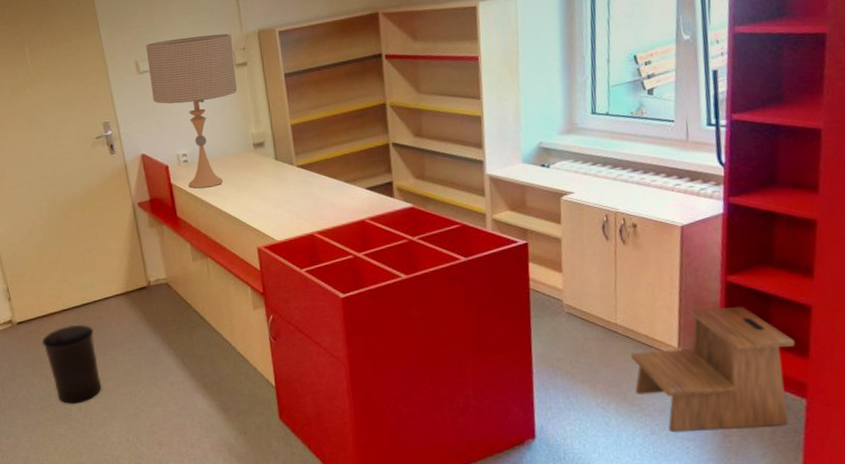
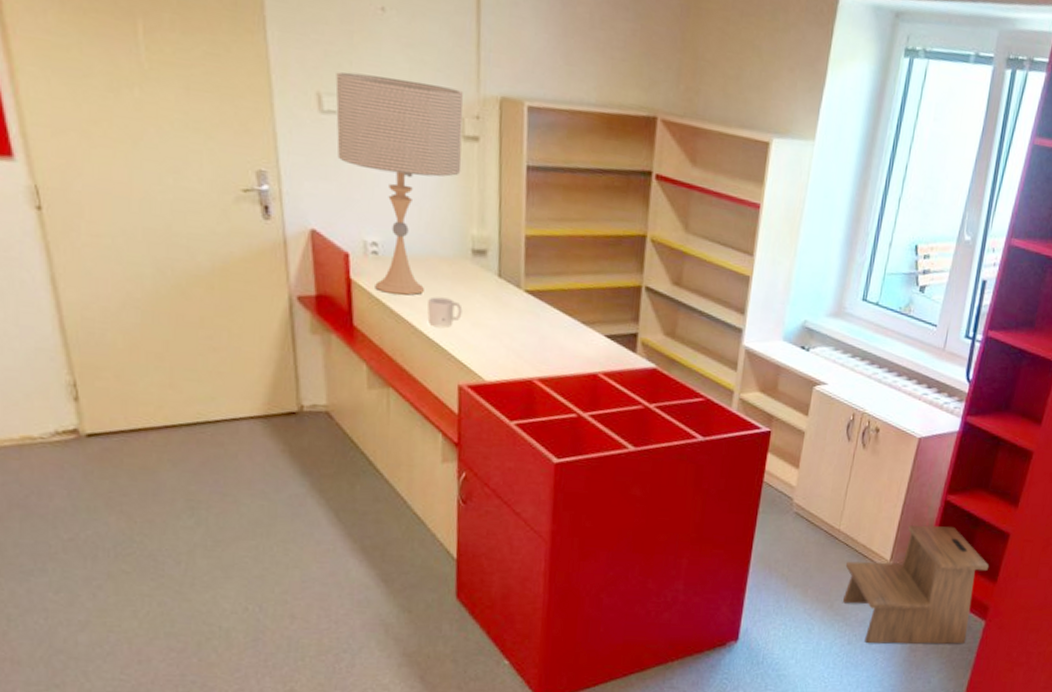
waste bin: present [42,324,102,404] -> none [125,448,215,555]
mug: none [227,183,253,207] -> present [427,297,463,329]

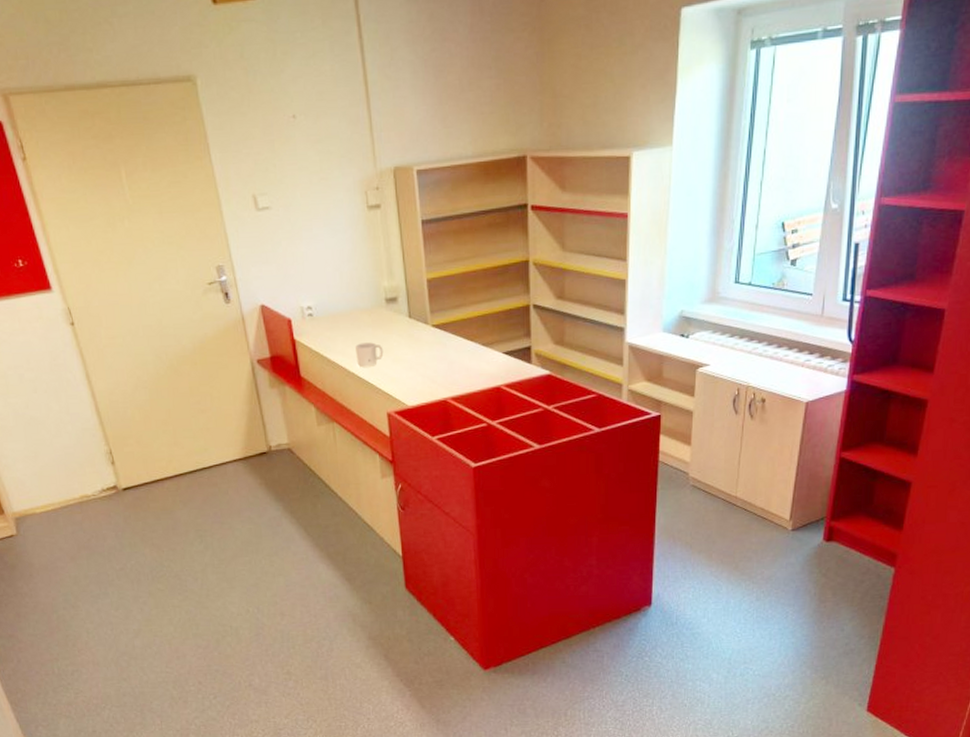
desk lamp: present [335,71,464,296] -> none [265,168,369,346]
step stool: present [842,525,989,644] -> none [746,481,892,598]

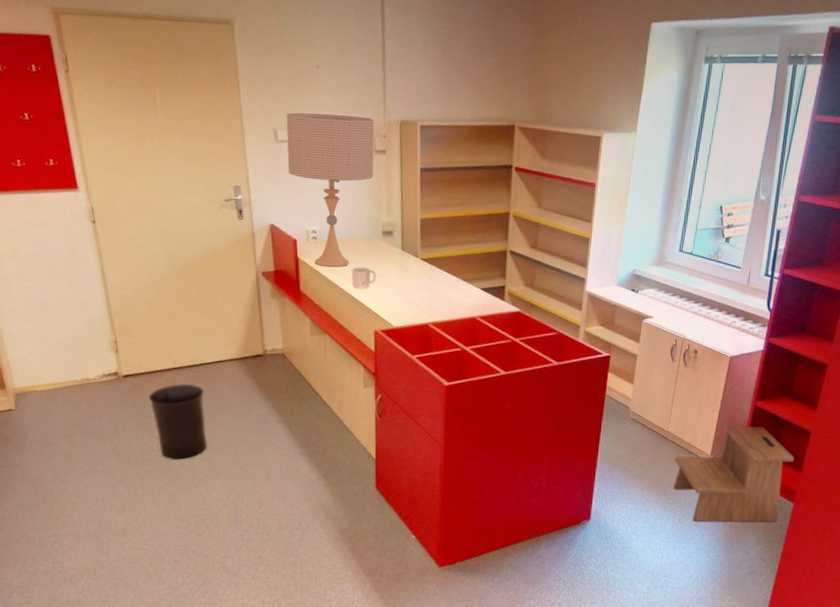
waste bin: none [151,491,219,574] -> present [148,383,207,460]
desk lamp: none [265,168,369,346] -> present [286,112,375,267]
step stool: none [746,481,892,598] -> present [673,426,794,522]

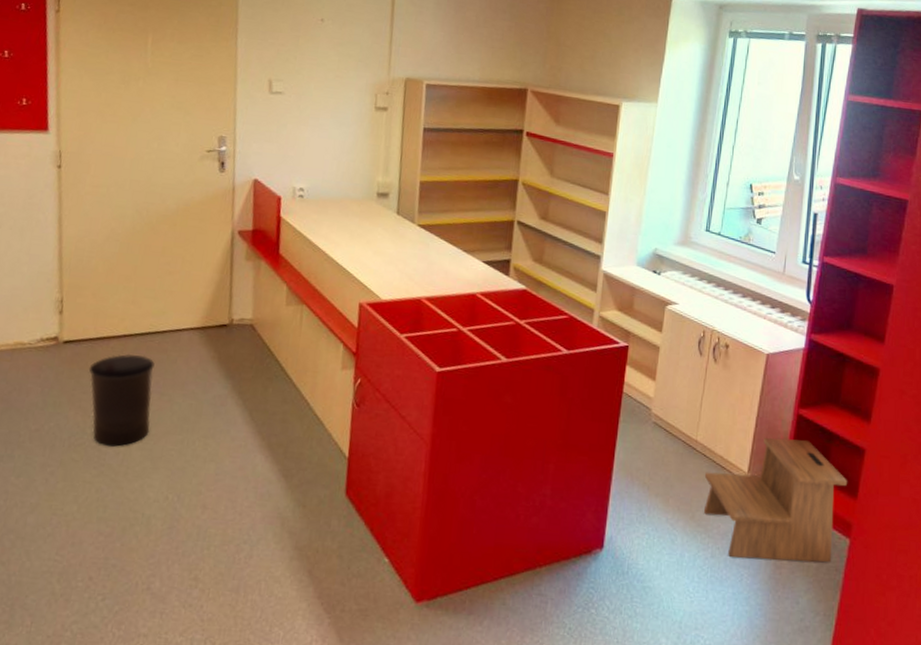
desk lamp: present [286,112,375,267] -> none [279,64,377,230]
mug: present [352,267,377,290] -> none [338,230,367,256]

